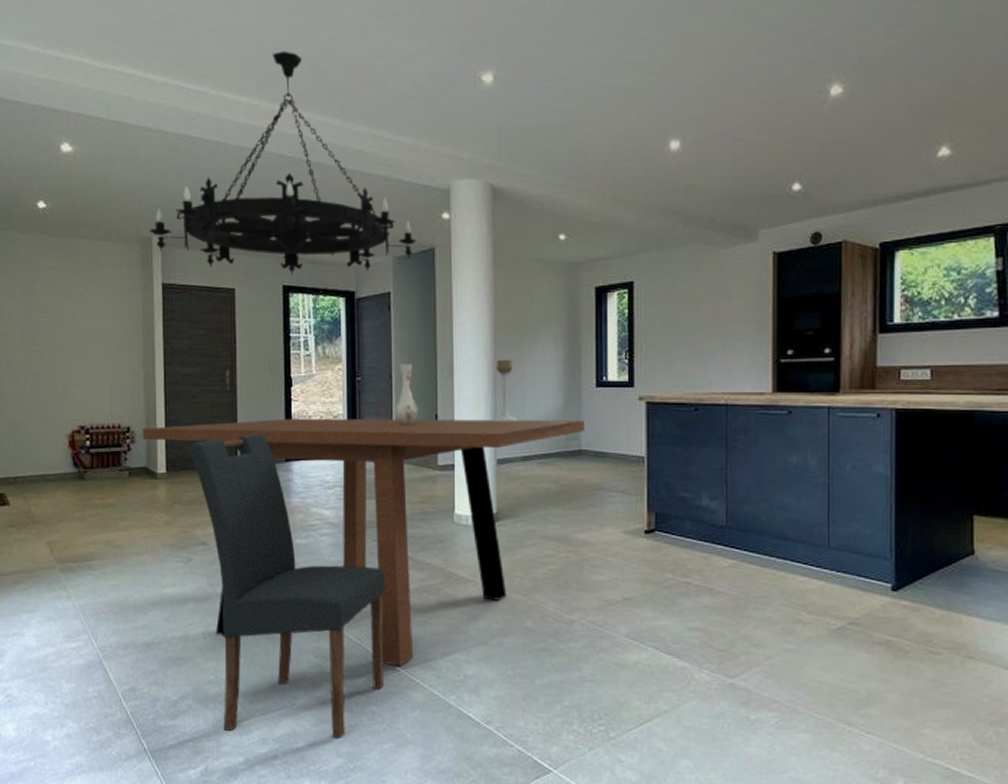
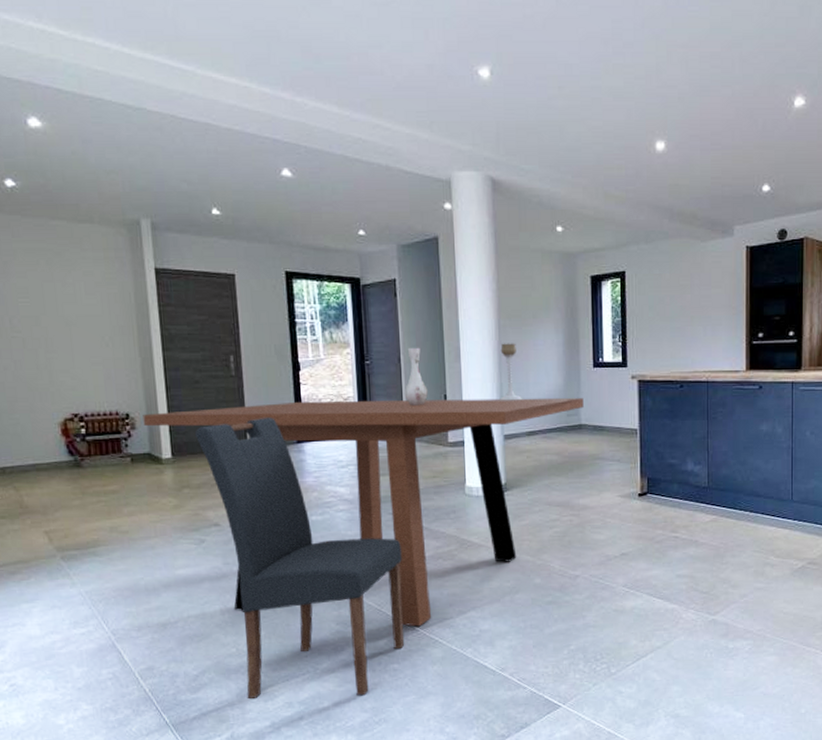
chandelier: present [149,51,417,275] -> none [136,32,420,261]

